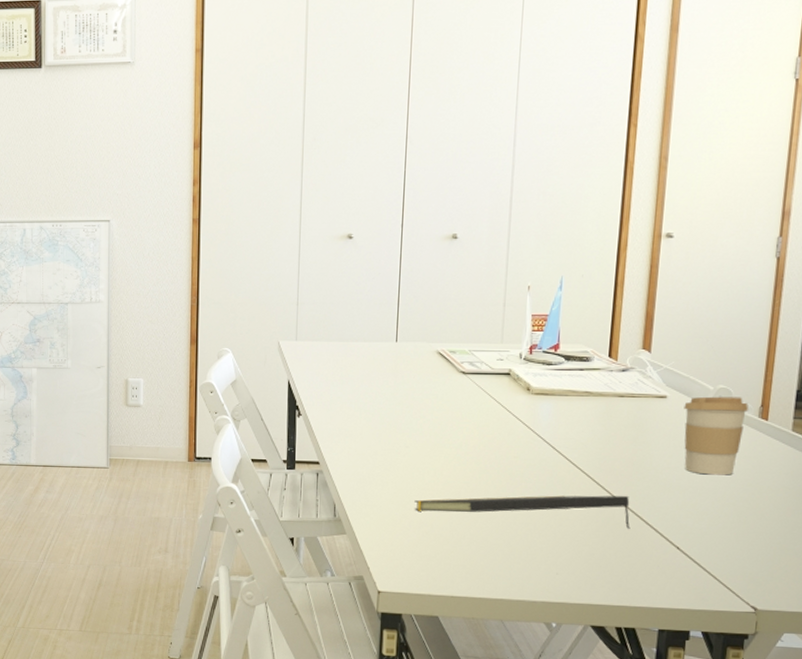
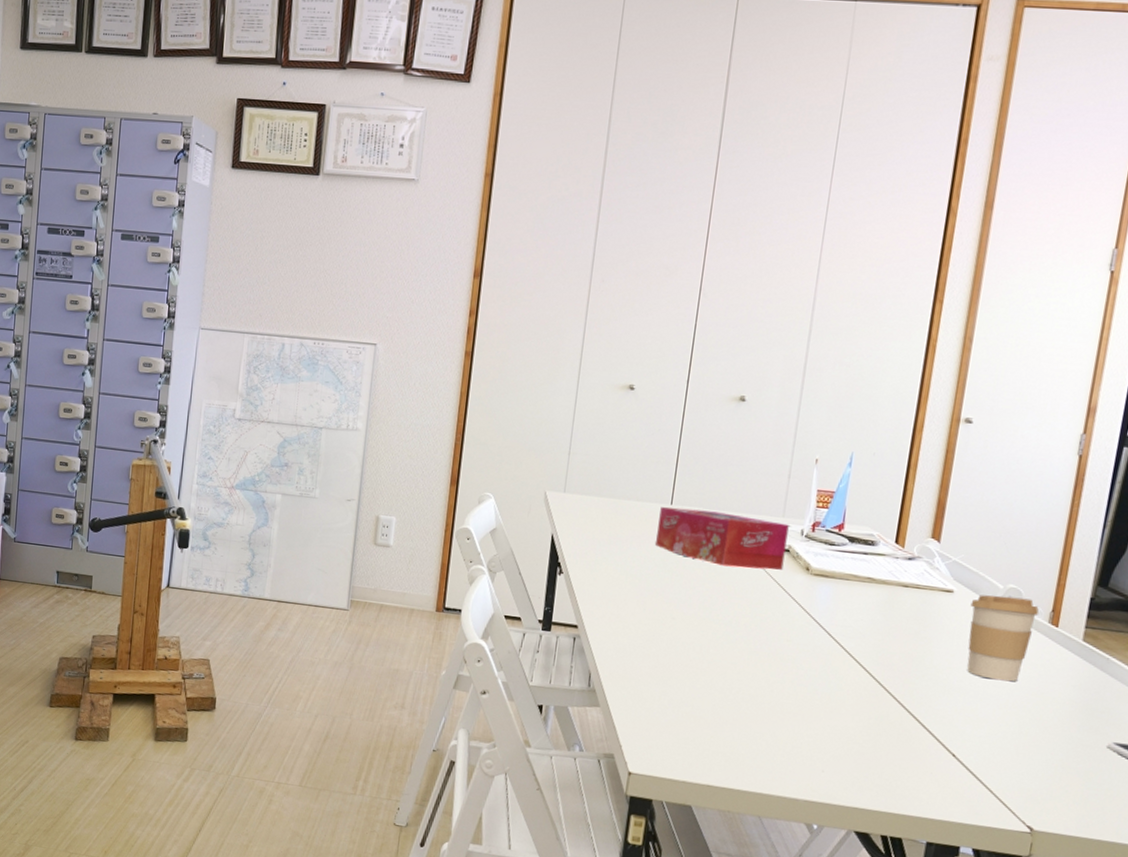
tissue box: none [385,344,508,394] -> present [656,506,789,571]
notepad: present [414,495,630,530] -> none [676,676,906,731]

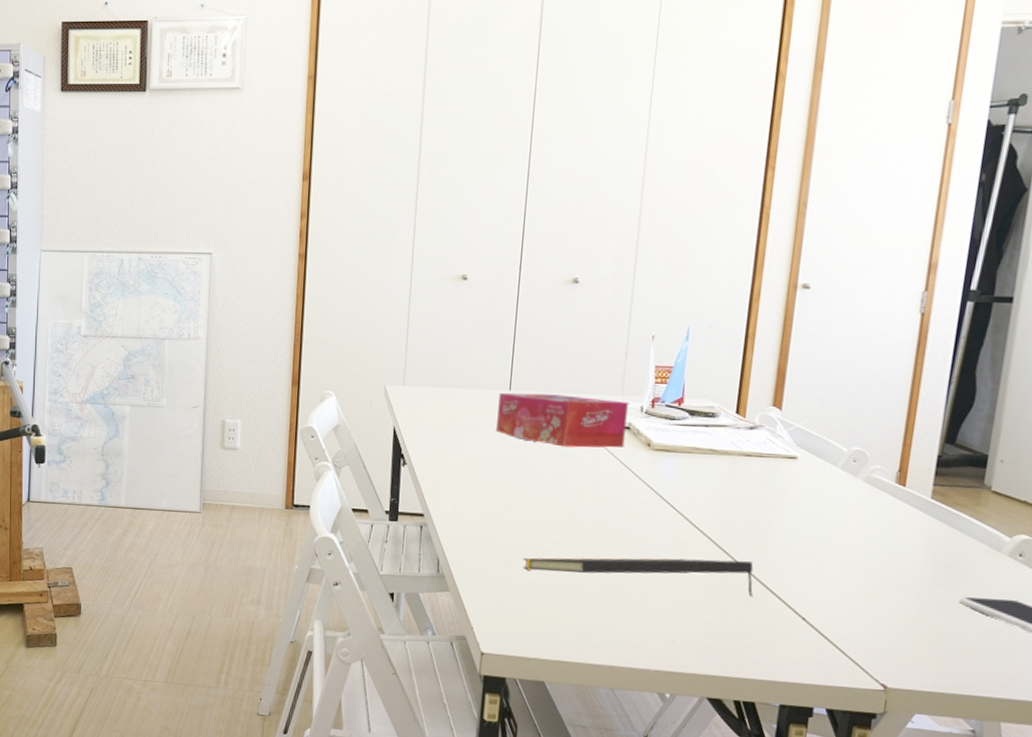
notepad: none [676,676,906,731] -> present [523,557,754,598]
coffee cup: present [967,595,1040,682] -> none [814,458,886,544]

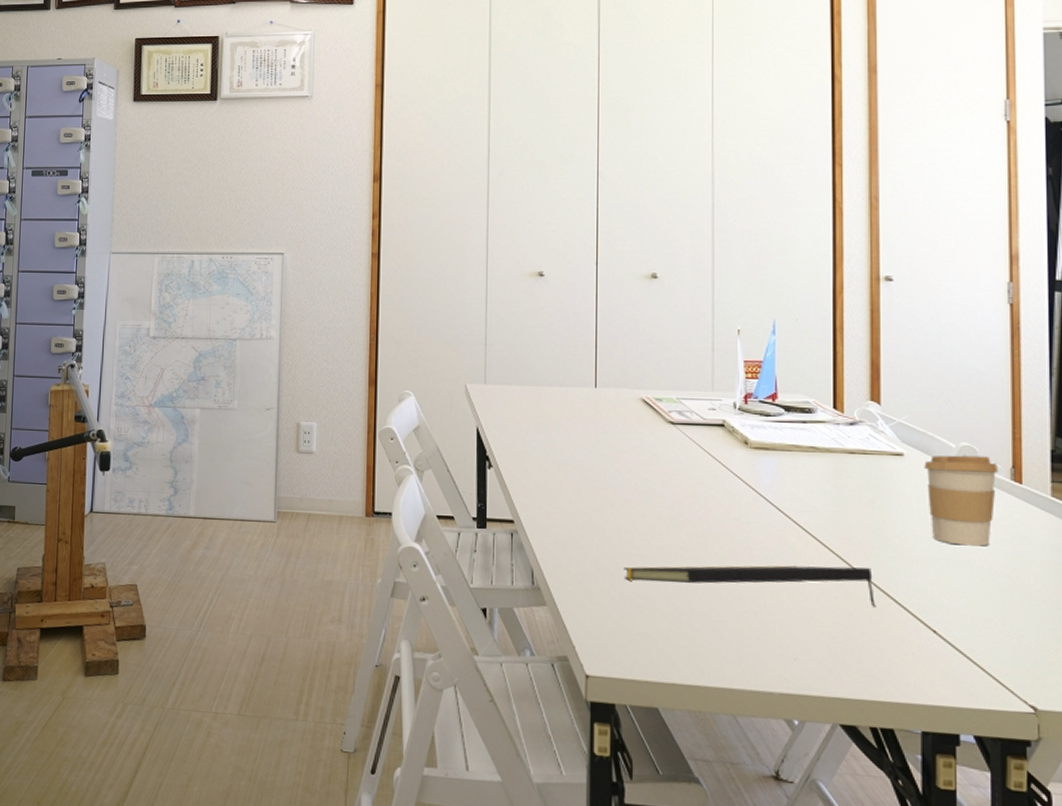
tissue box: present [496,392,628,448] -> none [585,390,720,447]
coffee cup: none [814,458,886,544] -> present [924,455,999,547]

